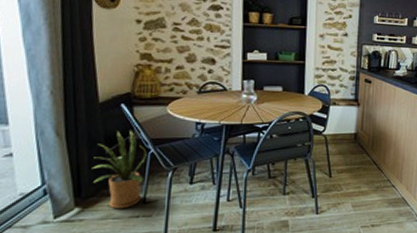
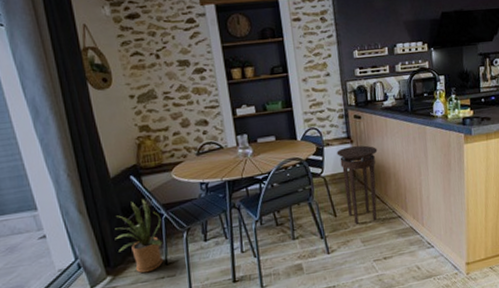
stool: none [342,109,382,188] -> present [336,145,378,224]

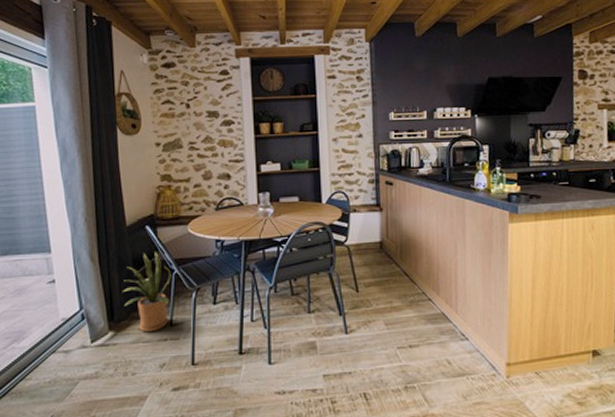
stool: present [336,145,378,224] -> none [363,215,409,303]

